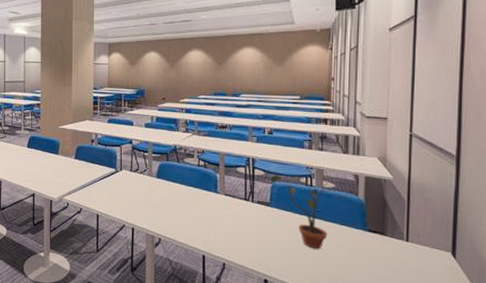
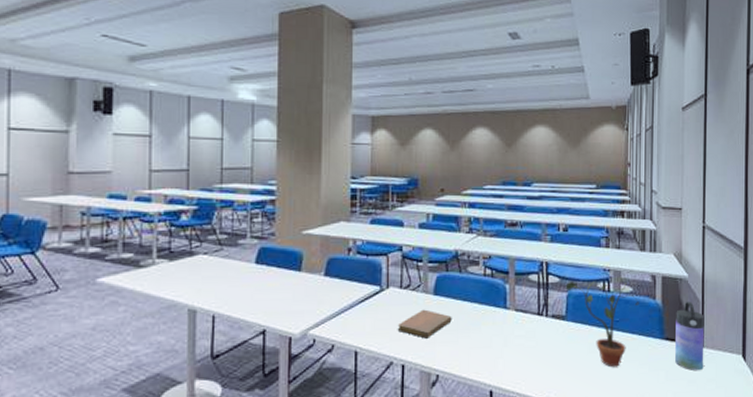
notebook: none [128,188,171,210] -> present [397,309,452,339]
water bottle: none [378,199,410,262] -> present [675,301,704,371]

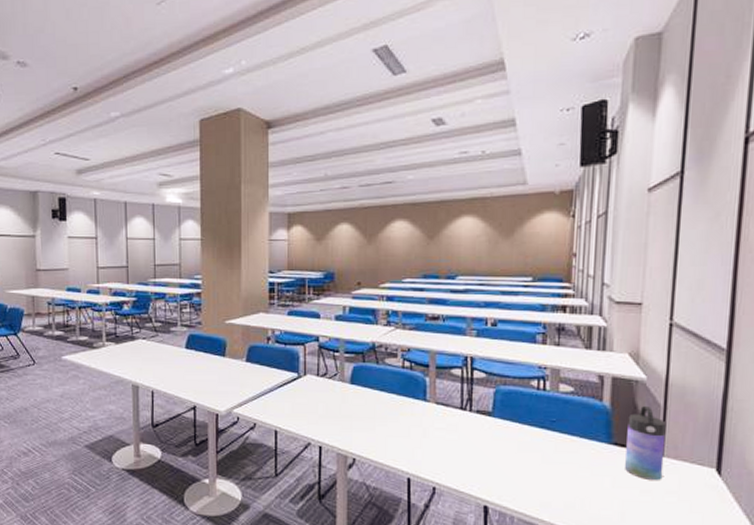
notebook: present [397,309,452,339] -> none [314,397,369,424]
potted plant: present [565,281,639,367] -> none [493,378,582,468]

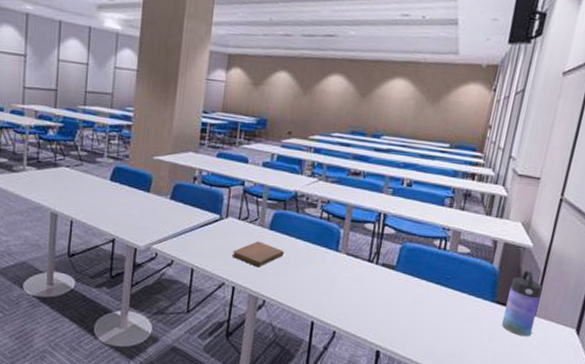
notebook: none [314,397,369,424] -> present [231,241,284,267]

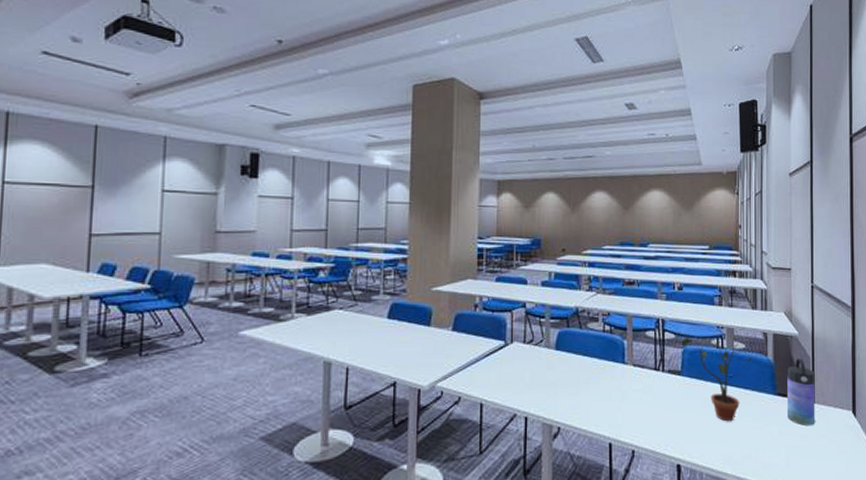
notebook: present [231,241,284,267] -> none [520,363,573,392]
potted plant: none [400,235,475,320] -> present [681,338,752,422]

